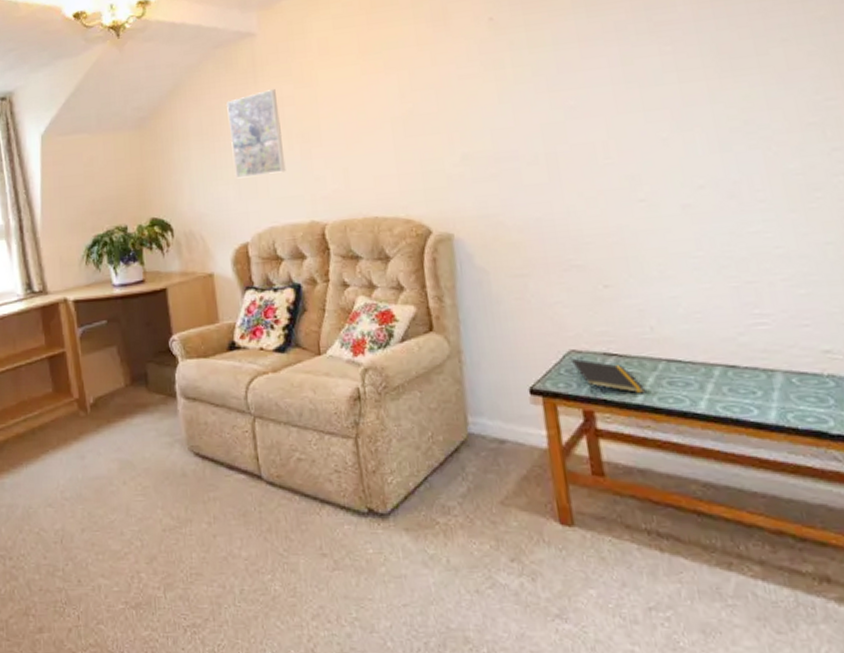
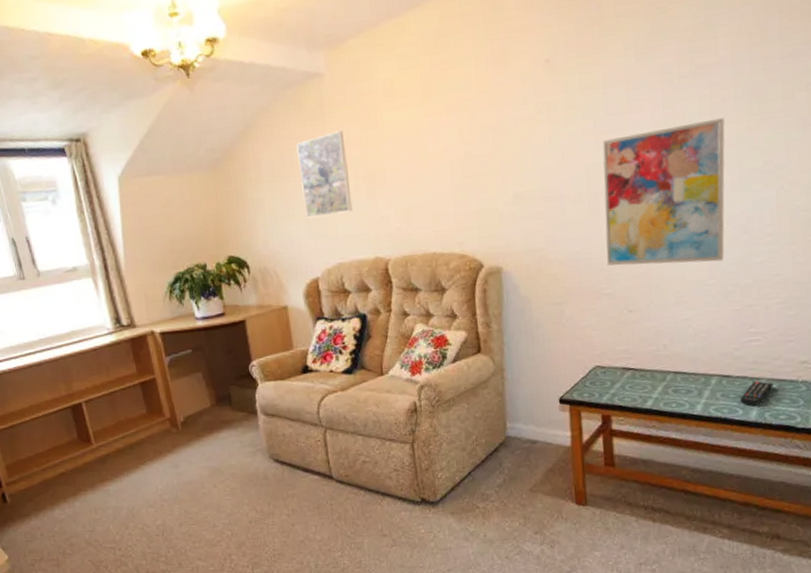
wall art: none [557,75,712,234] -> present [602,118,725,266]
notepad: present [572,358,646,395] -> none [596,372,655,402]
remote control: none [753,374,793,405] -> present [740,381,773,406]

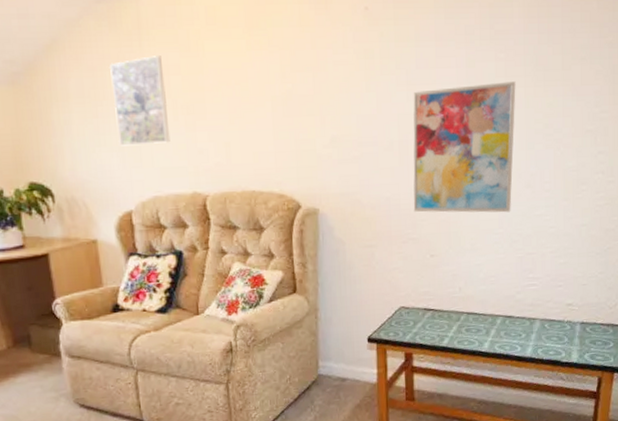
remote control: present [740,381,773,406] -> none [519,321,545,344]

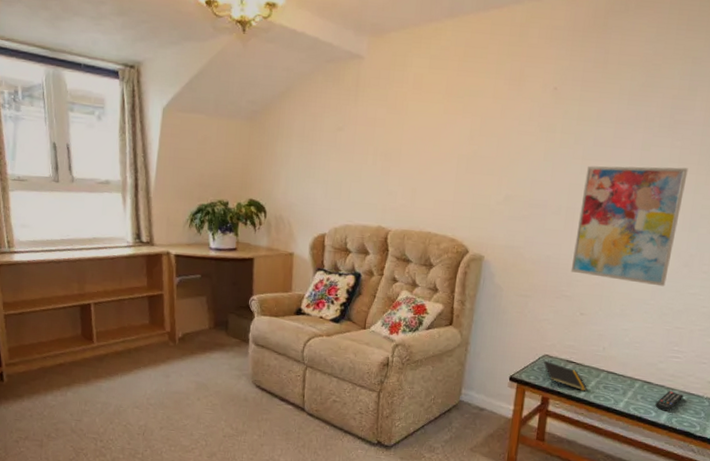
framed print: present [110,56,171,146] -> none [324,109,371,182]
notepad: none [401,313,450,341] -> present [544,360,588,392]
remote control: none [519,321,545,344] -> present [655,391,684,412]

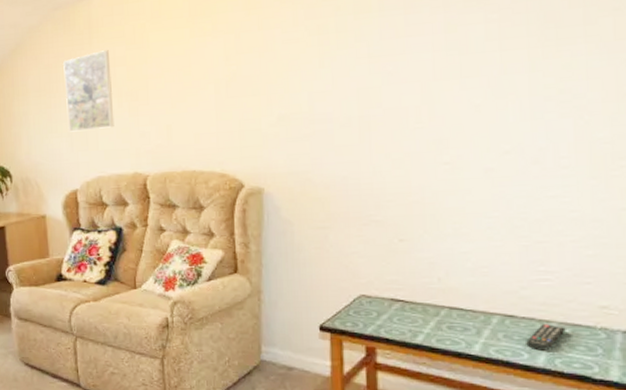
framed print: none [324,109,371,182] -> present [63,50,115,132]
notepad: present [544,360,588,392] -> none [361,302,426,335]
wall art: present [570,165,688,287] -> none [376,43,515,194]

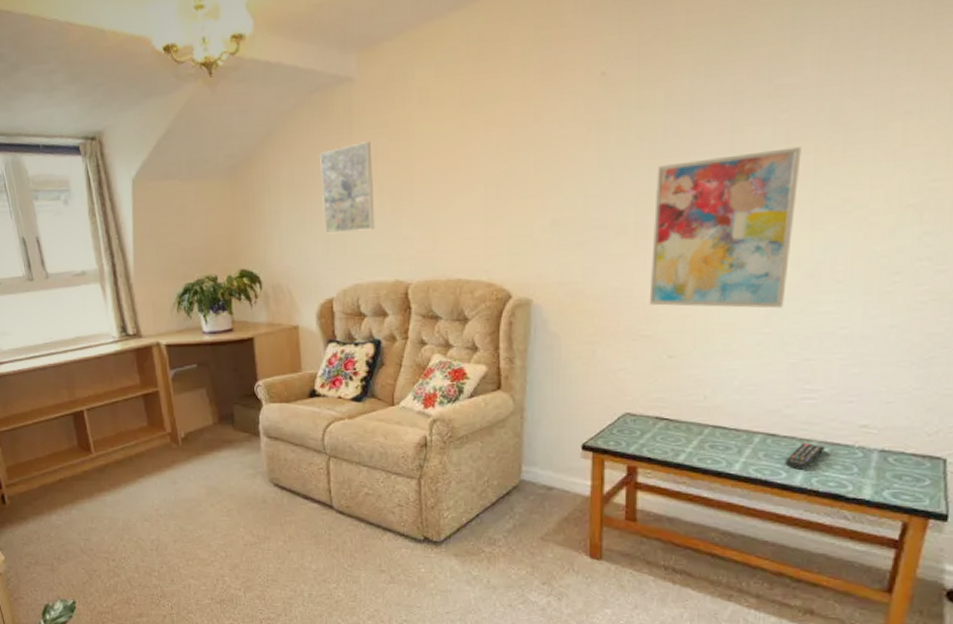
wall art: none [376,43,515,194] -> present [649,147,802,309]

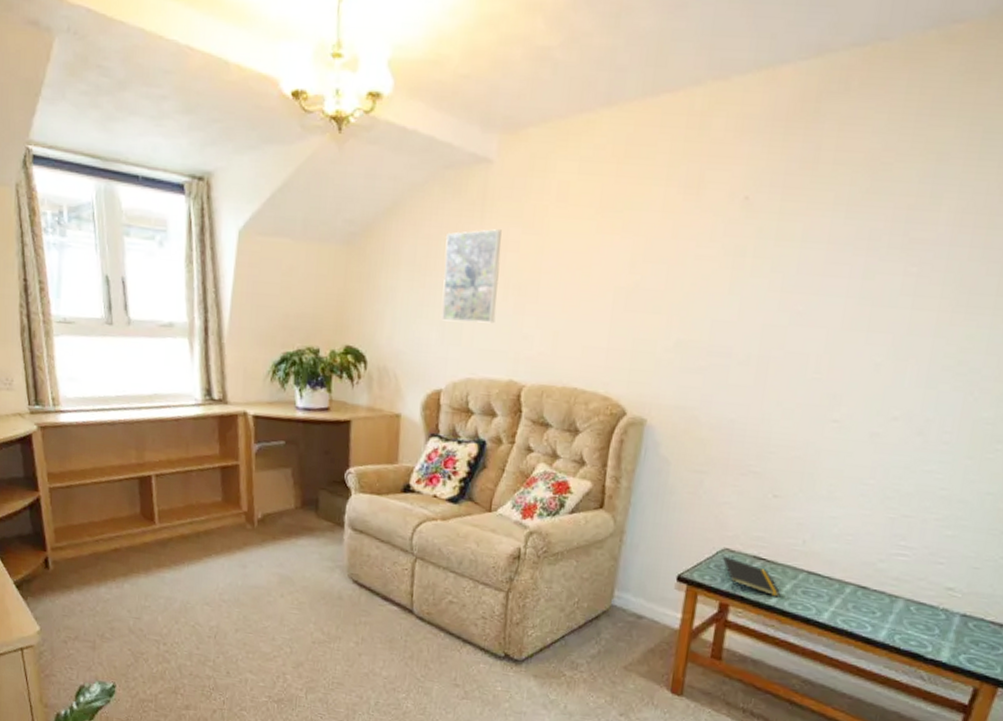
notepad: none [625,420,688,455] -> present [723,555,781,598]
wall art: present [649,147,802,309] -> none [761,300,927,462]
remote control: present [785,443,825,470] -> none [872,599,912,626]

